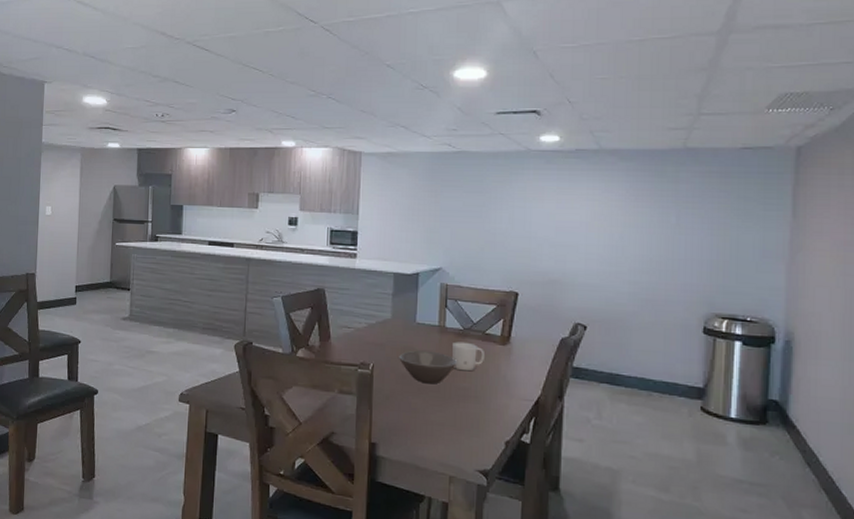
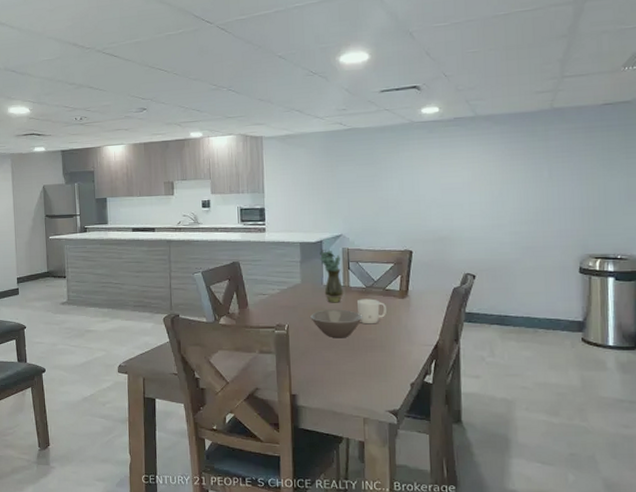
vase: none [413,282,438,344] -> present [319,249,343,303]

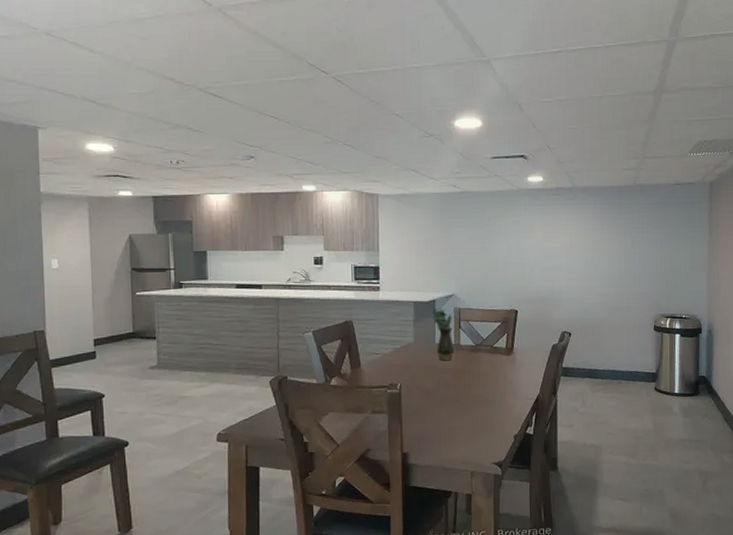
bowl: present [309,309,363,338] -> none [421,367,473,396]
mug: present [356,298,387,325] -> none [466,356,495,381]

